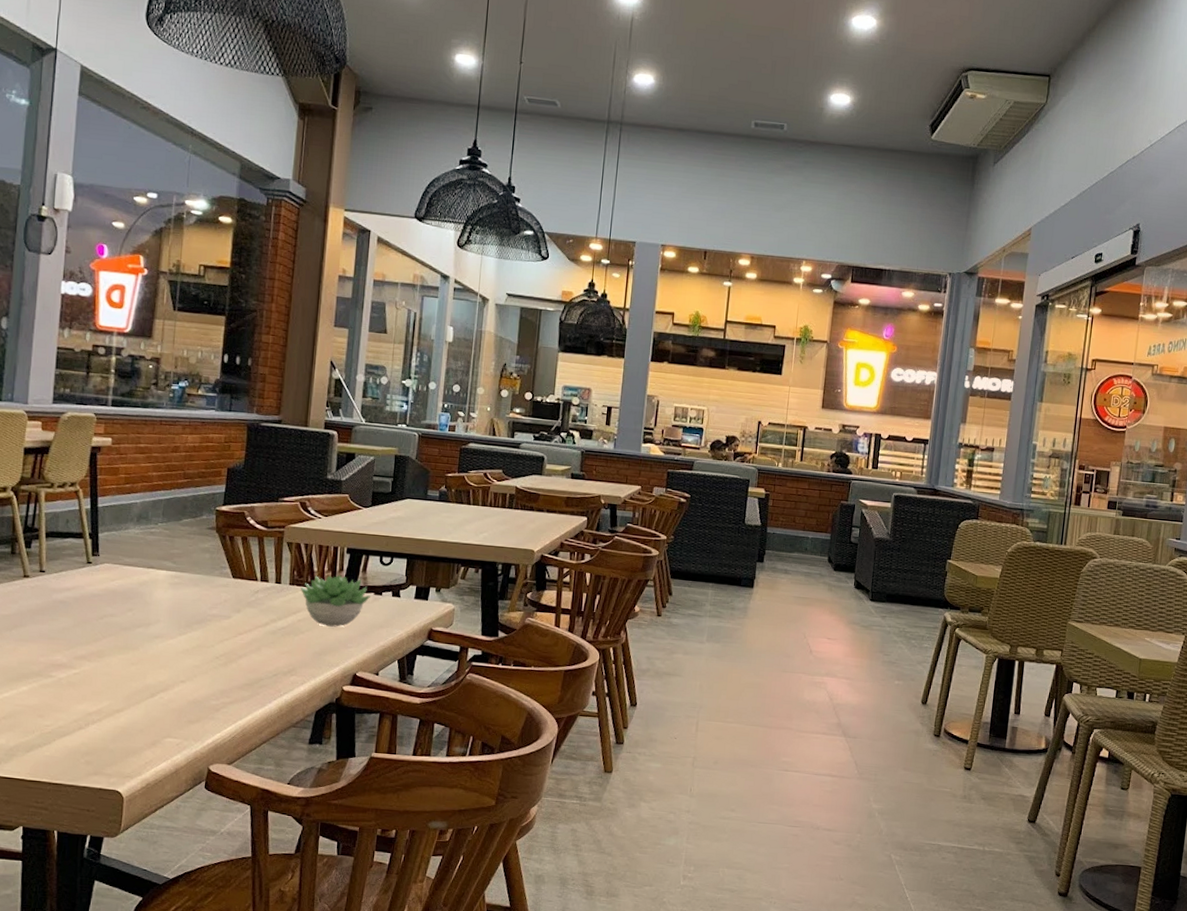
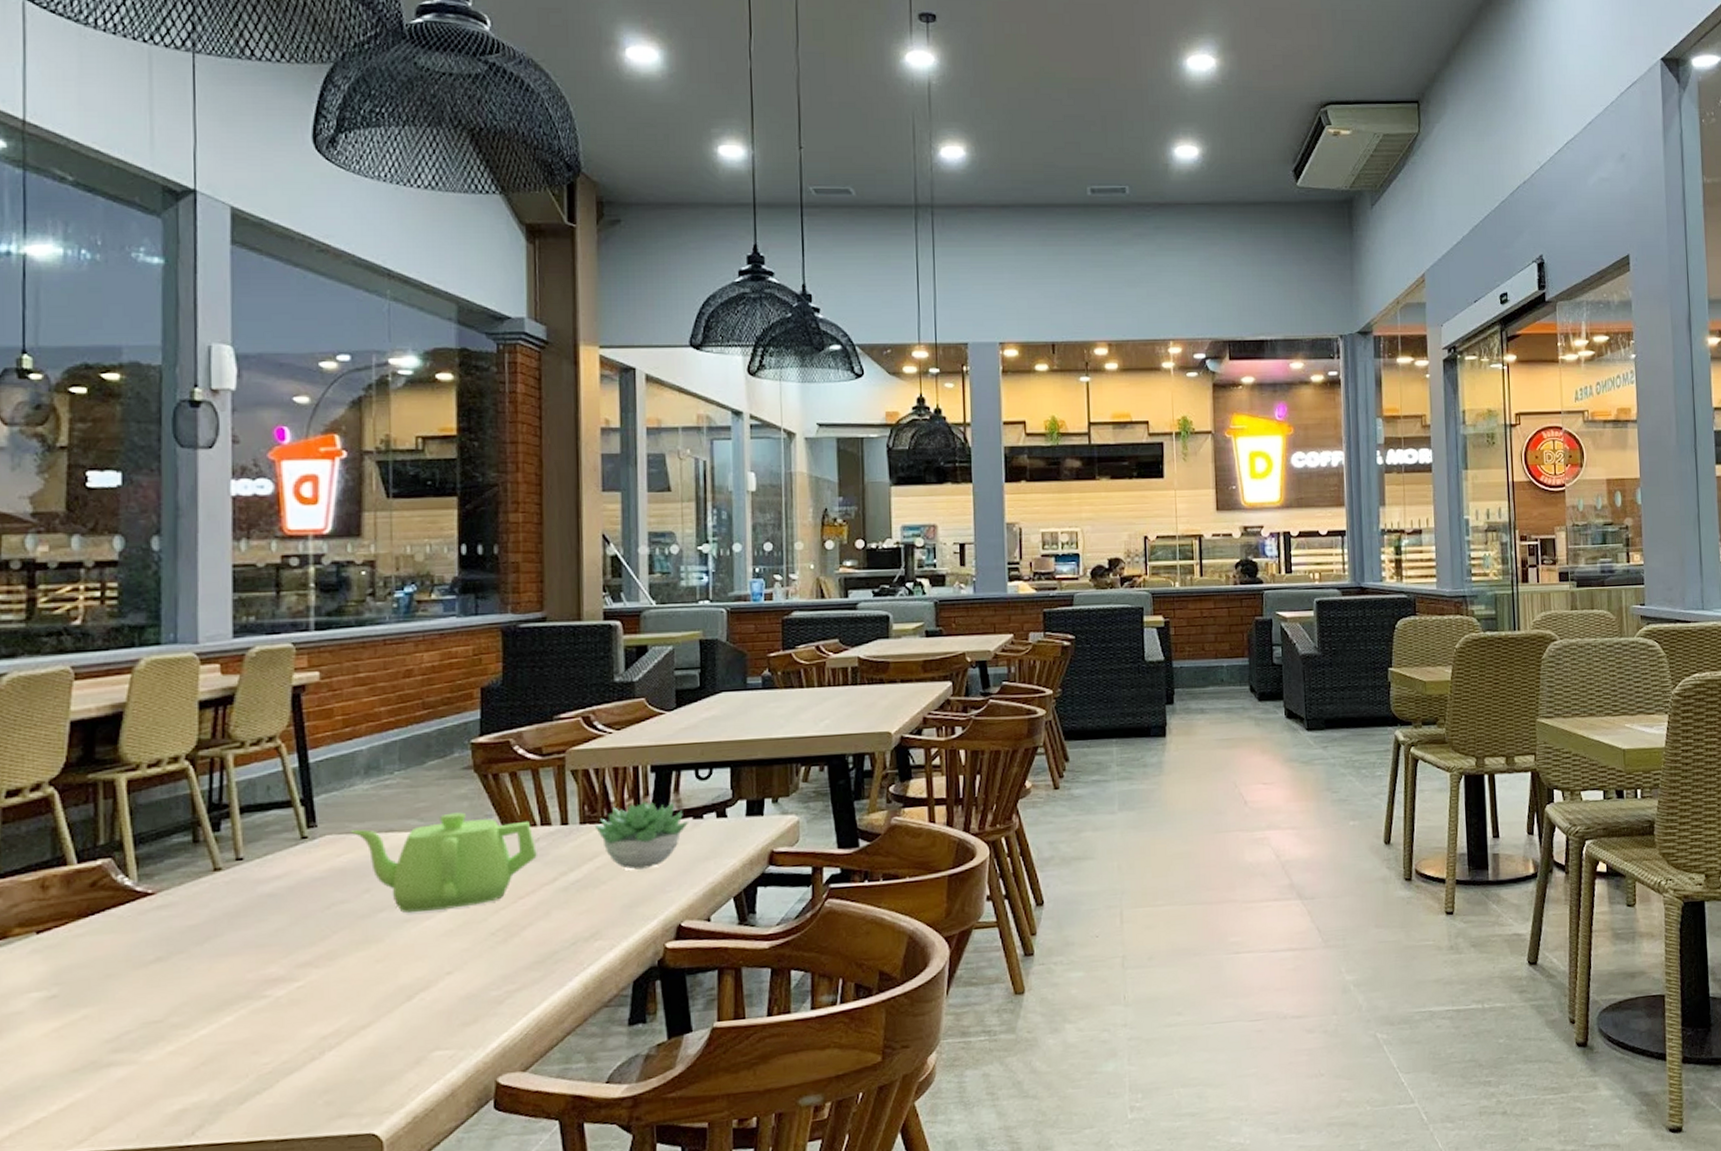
teapot: none [123,561,256,634] -> present [350,812,537,913]

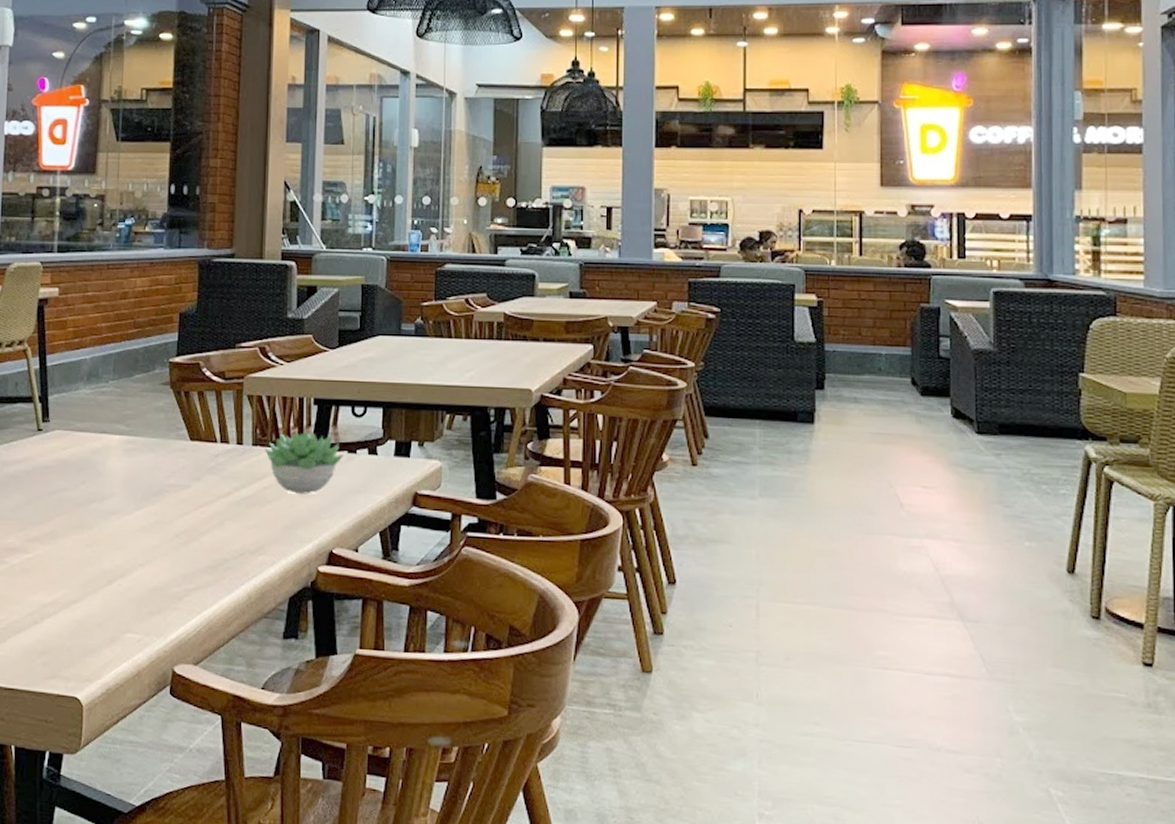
teapot: present [350,812,537,913] -> none [74,422,216,508]

